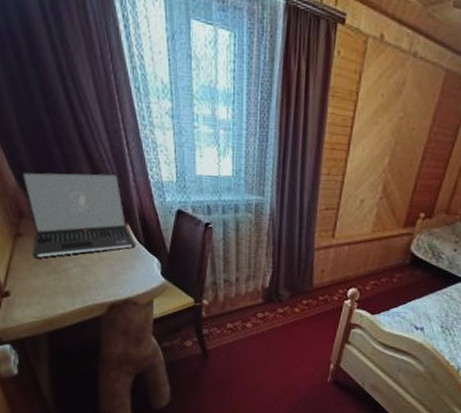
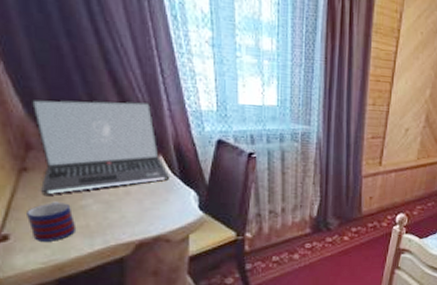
mug: none [22,264,61,299] -> present [27,201,77,241]

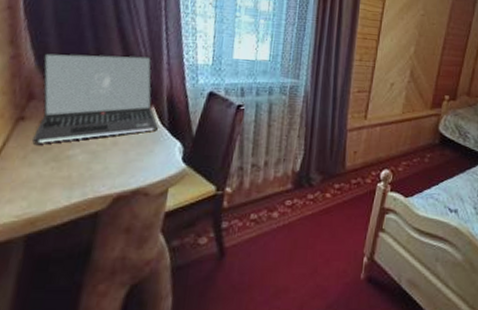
mug: present [27,201,77,241] -> none [12,150,59,193]

